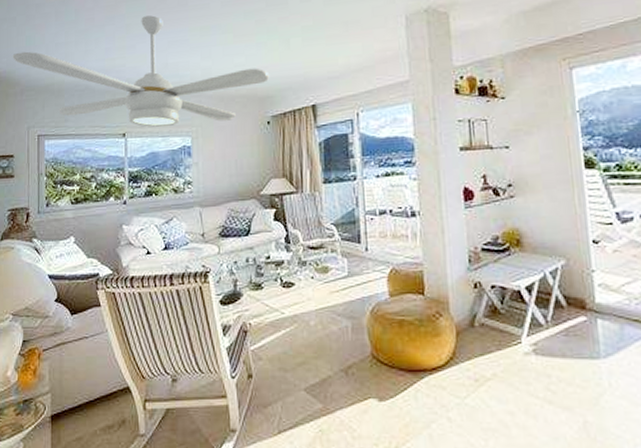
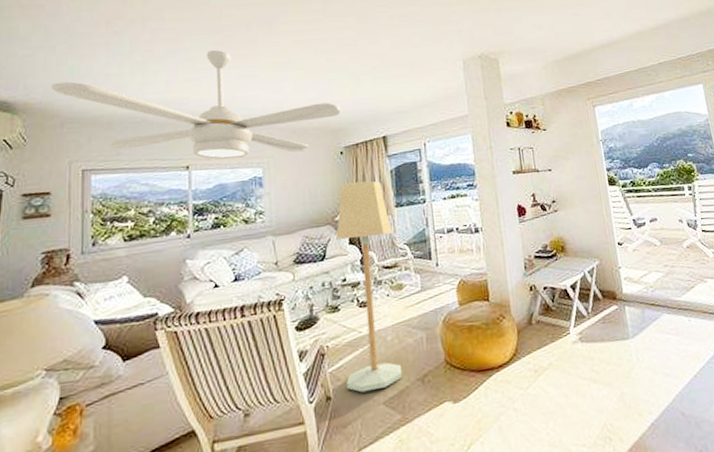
floor lamp: none [261,153,324,375] -> present [336,181,402,393]

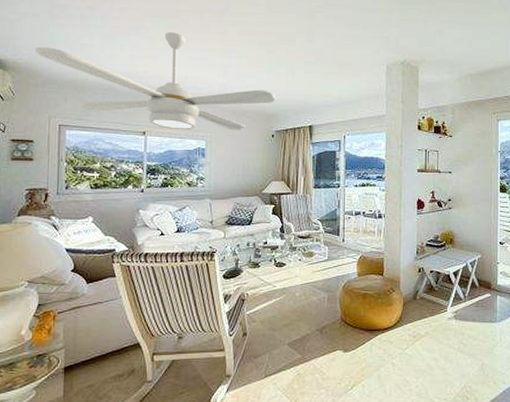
floor lamp: present [336,181,402,393] -> none [259,162,309,334]

